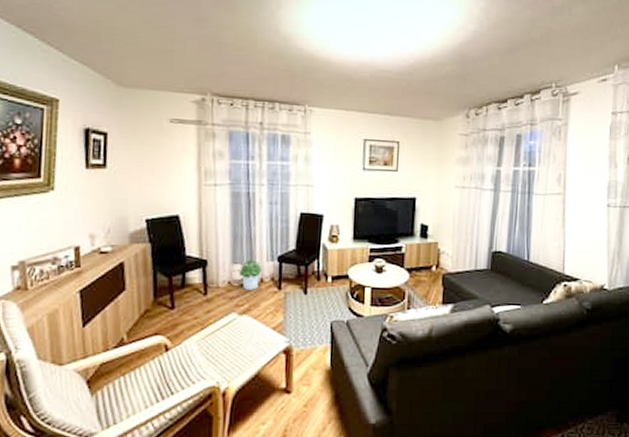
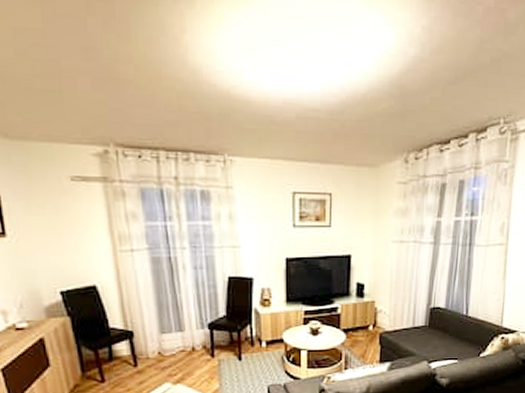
potted plant: present [238,260,262,290] -> none [167,328,192,359]

